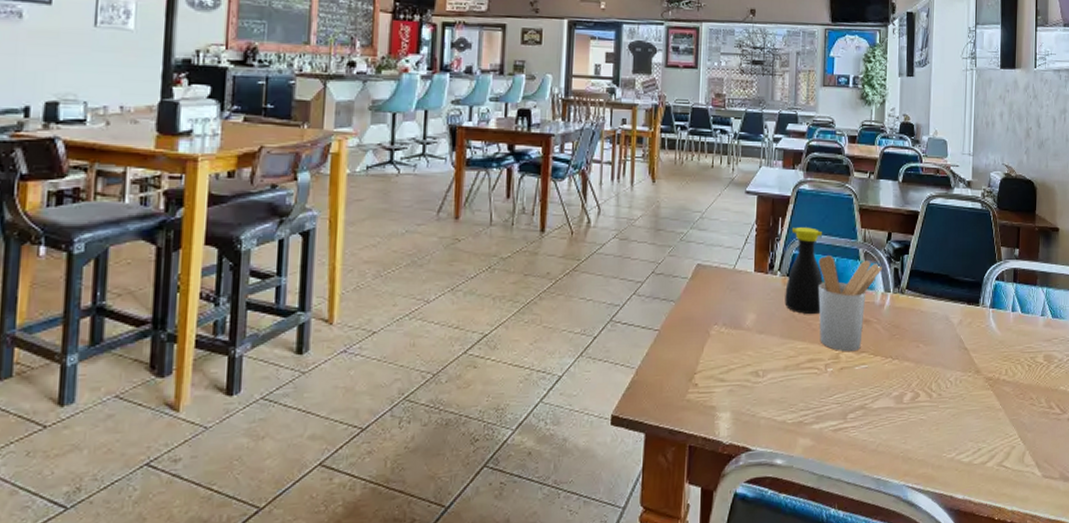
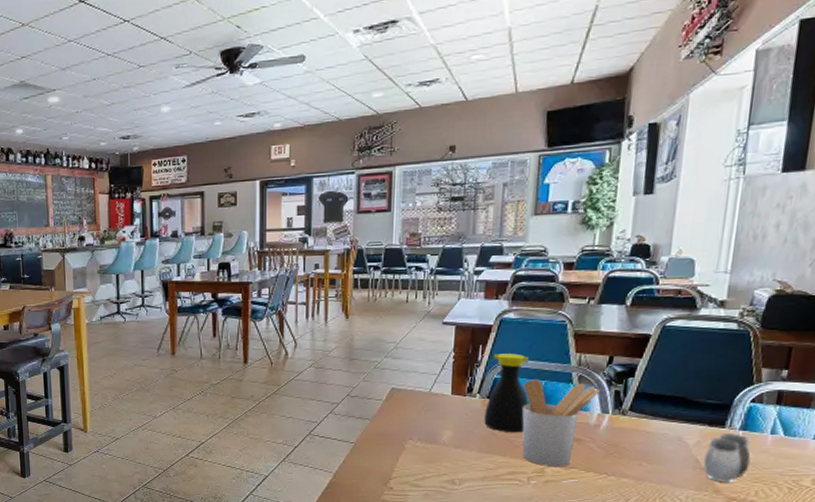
salt and pepper shaker: none [966,312,1000,362] -> present [703,434,751,482]

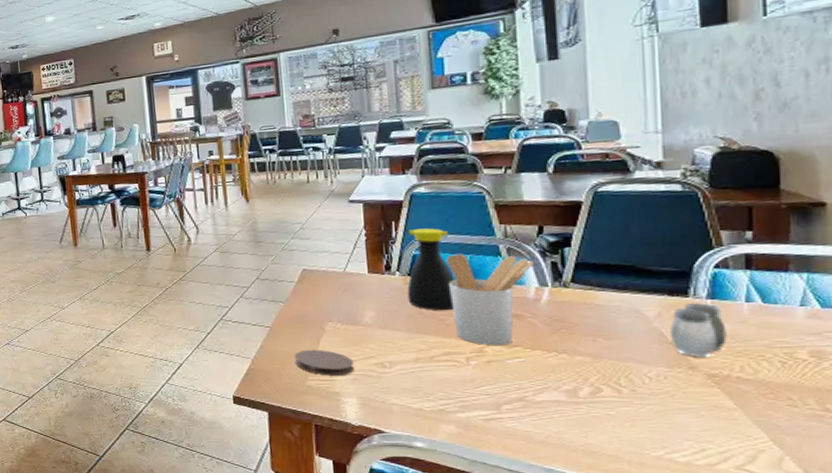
coaster: none [373,465,427,491] -> present [294,349,354,376]

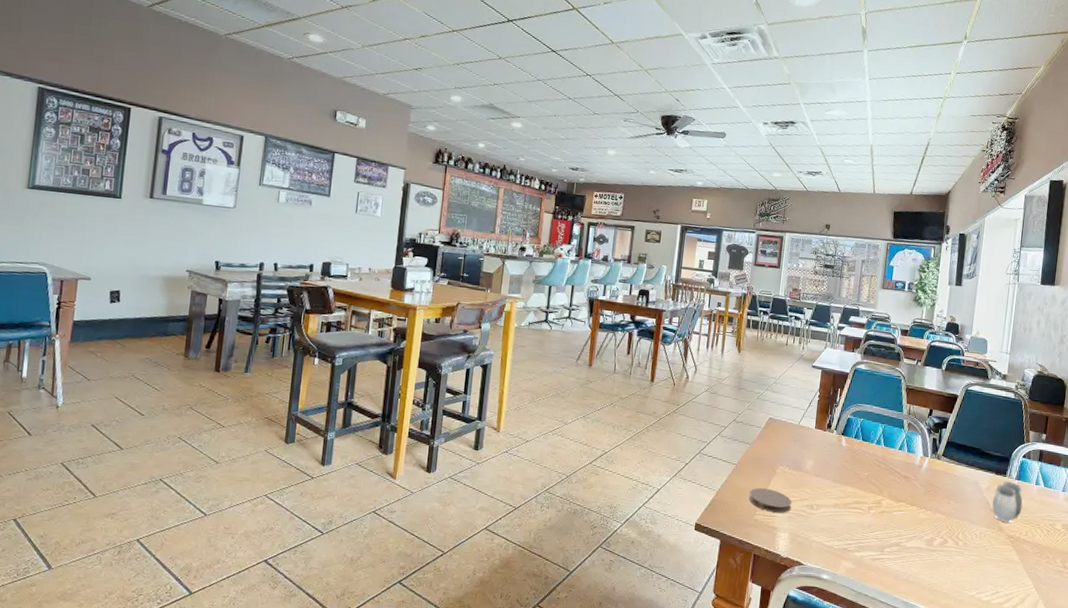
bottle: present [407,228,454,311] -> none [838,397,873,468]
utensil holder: present [446,253,535,346] -> none [865,421,924,500]

